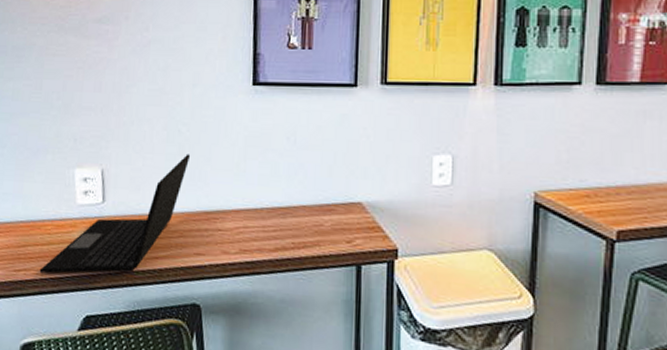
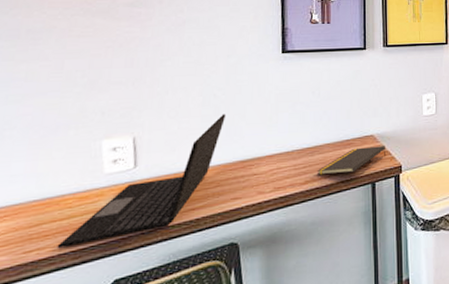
notepad: none [289,216,377,248] -> present [316,146,385,176]

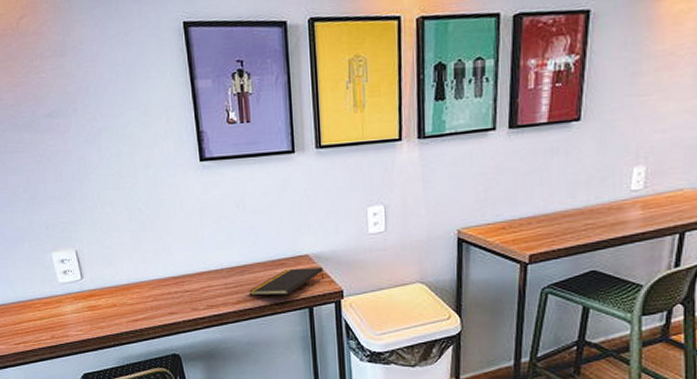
laptop: present [57,114,226,249] -> none [36,229,153,344]

